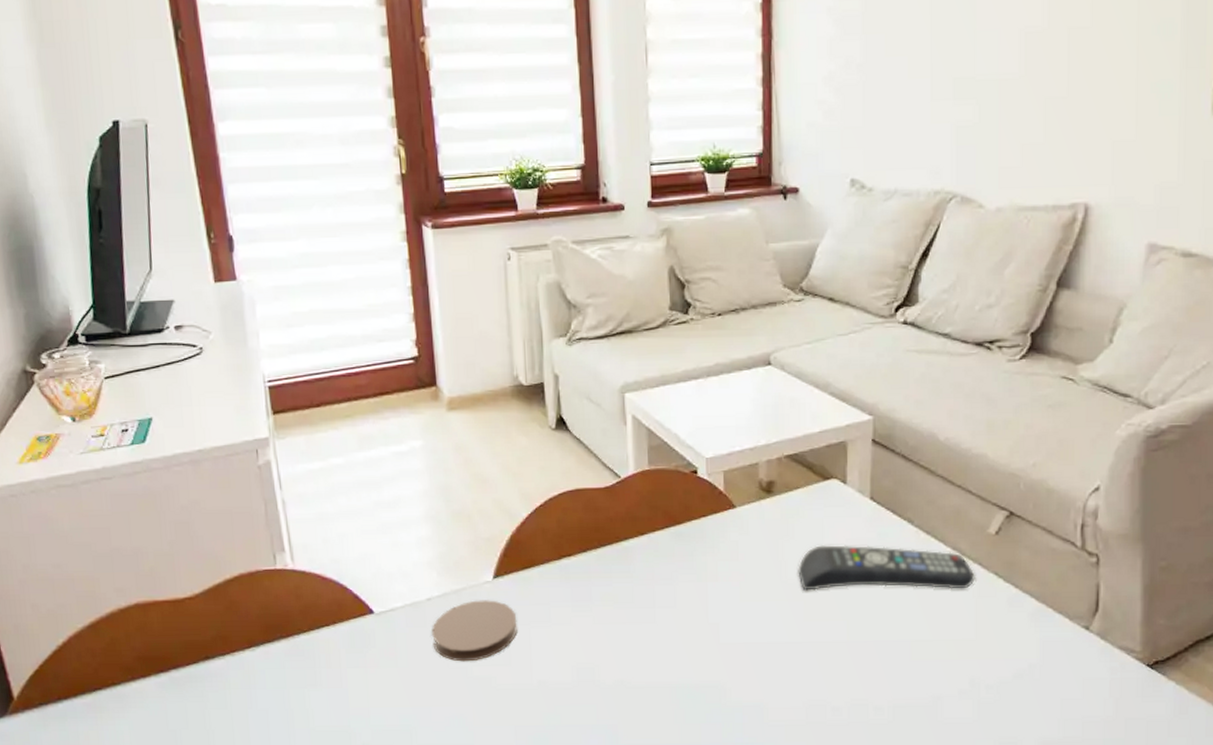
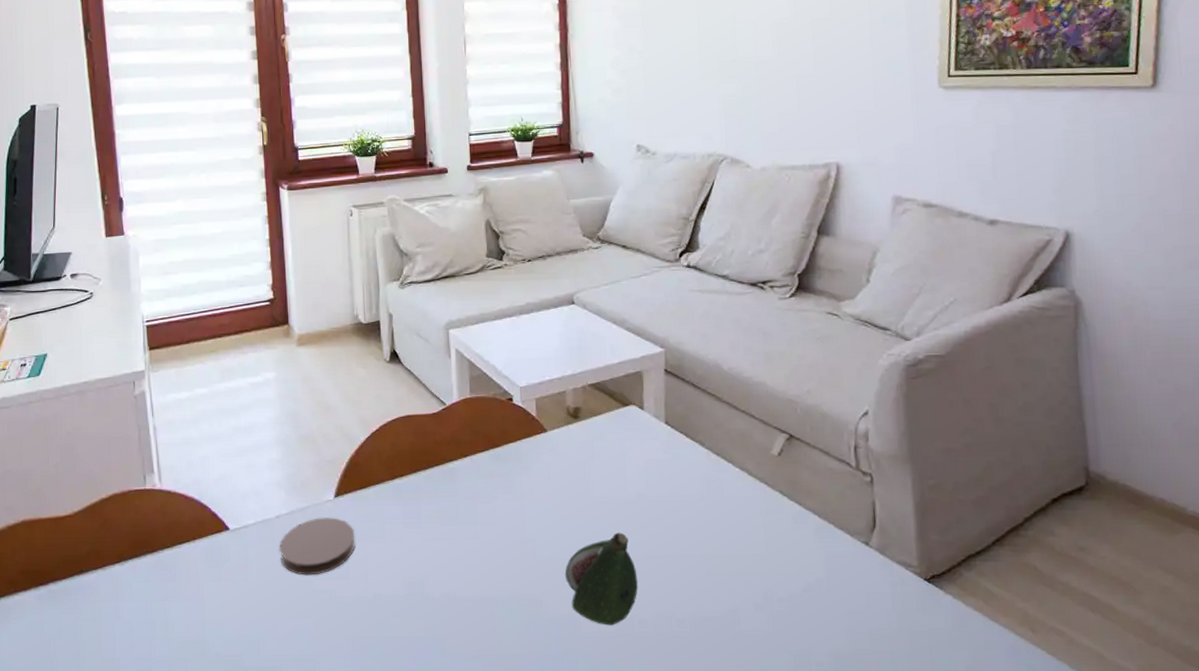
fruit: none [752,616,833,713] -> present [565,532,638,626]
remote control: present [798,545,975,591] -> none [603,466,762,508]

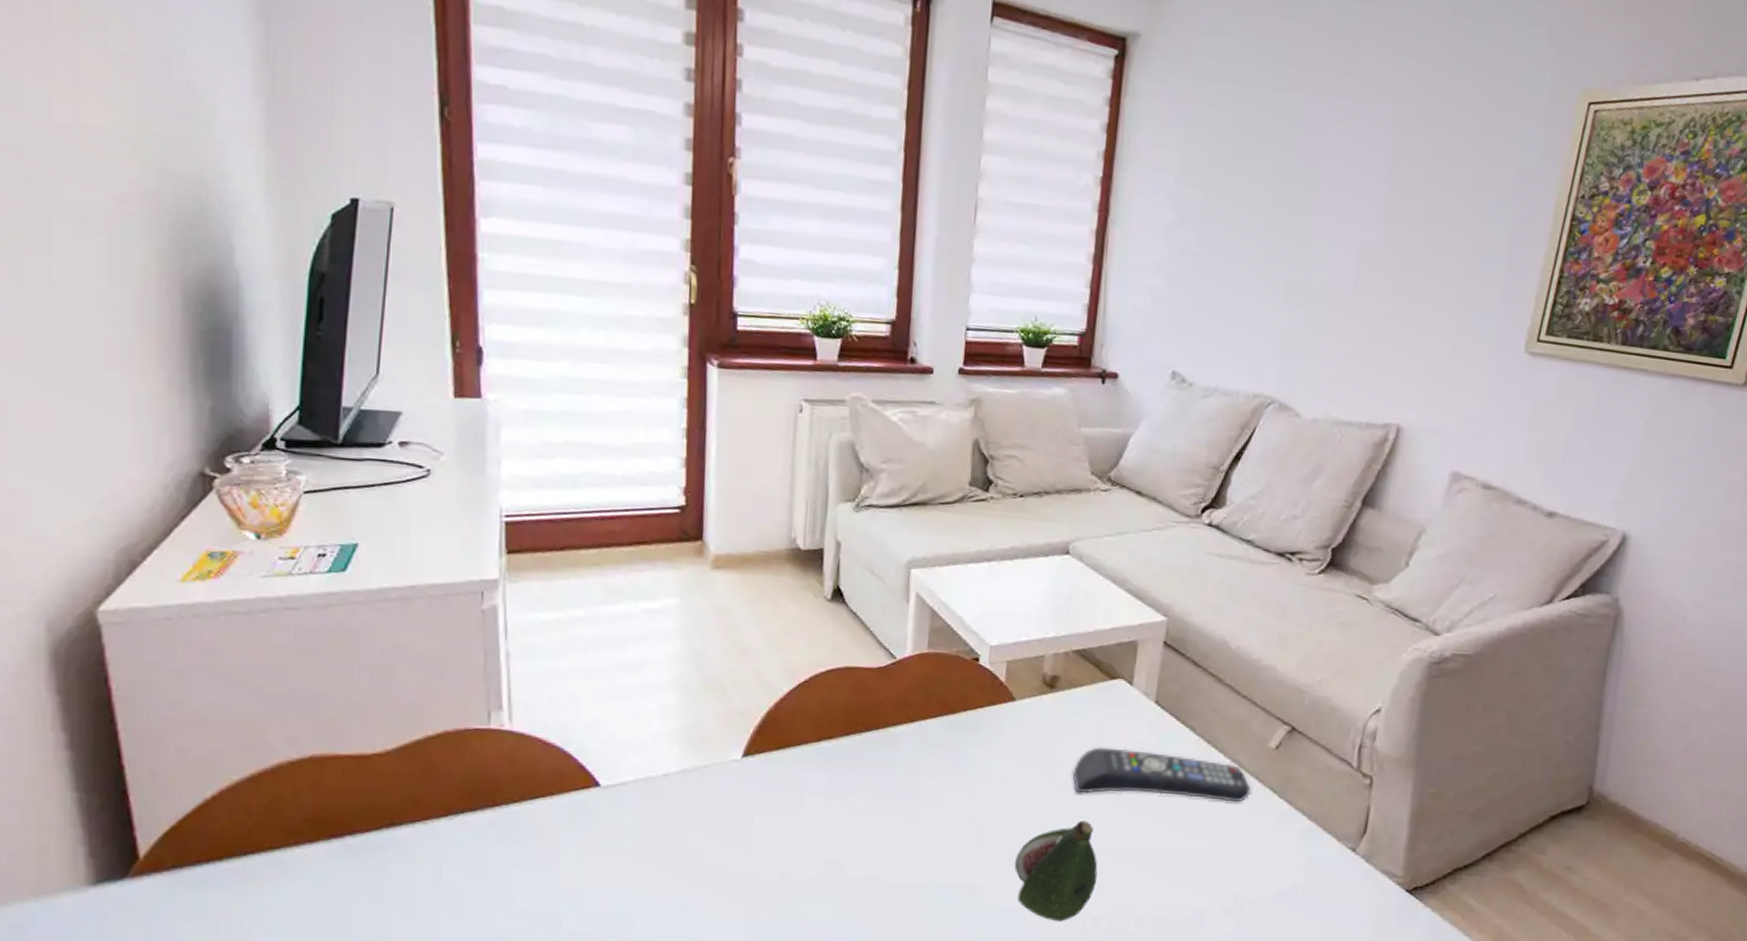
coaster: present [280,517,355,576] -> none [664,779,764,847]
remote control: none [603,466,762,508] -> present [1072,747,1251,803]

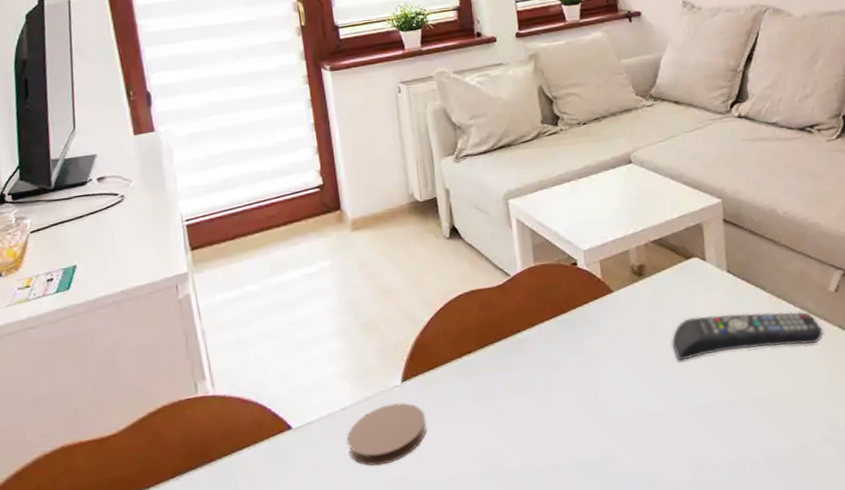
coaster: none [664,779,764,847] -> present [347,403,427,466]
fruit: present [1014,820,1098,922] -> none [639,383,712,476]

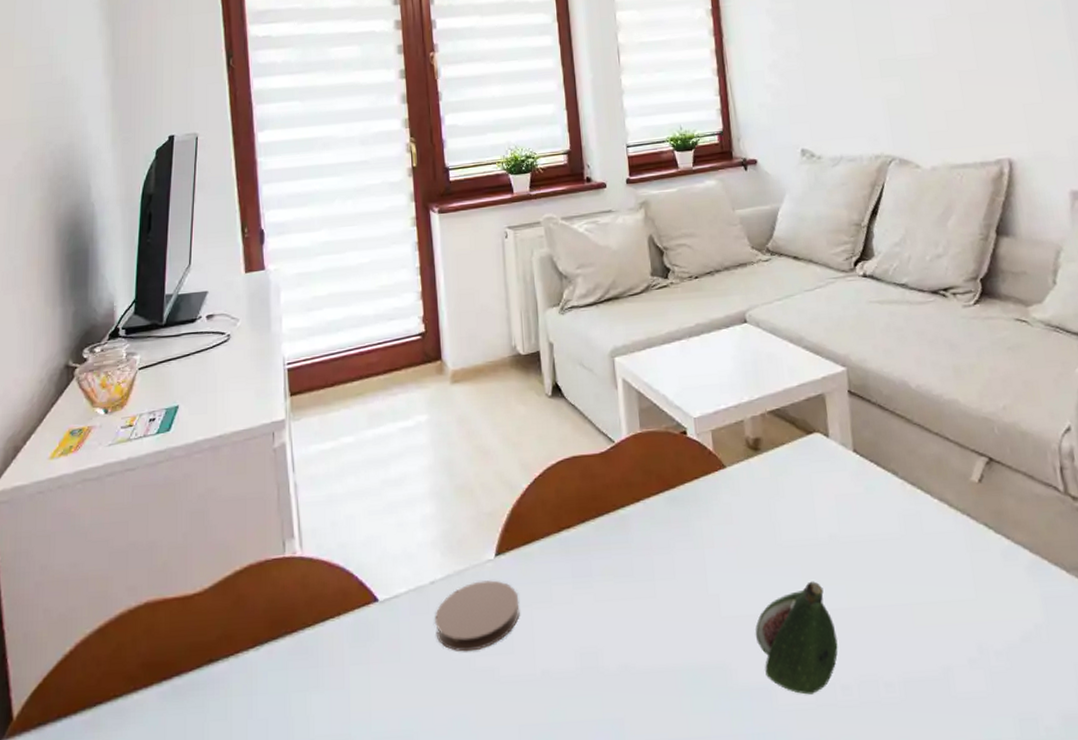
fruit: none [639,383,712,476] -> present [755,581,838,695]
remote control: present [671,311,823,361] -> none [791,501,966,553]

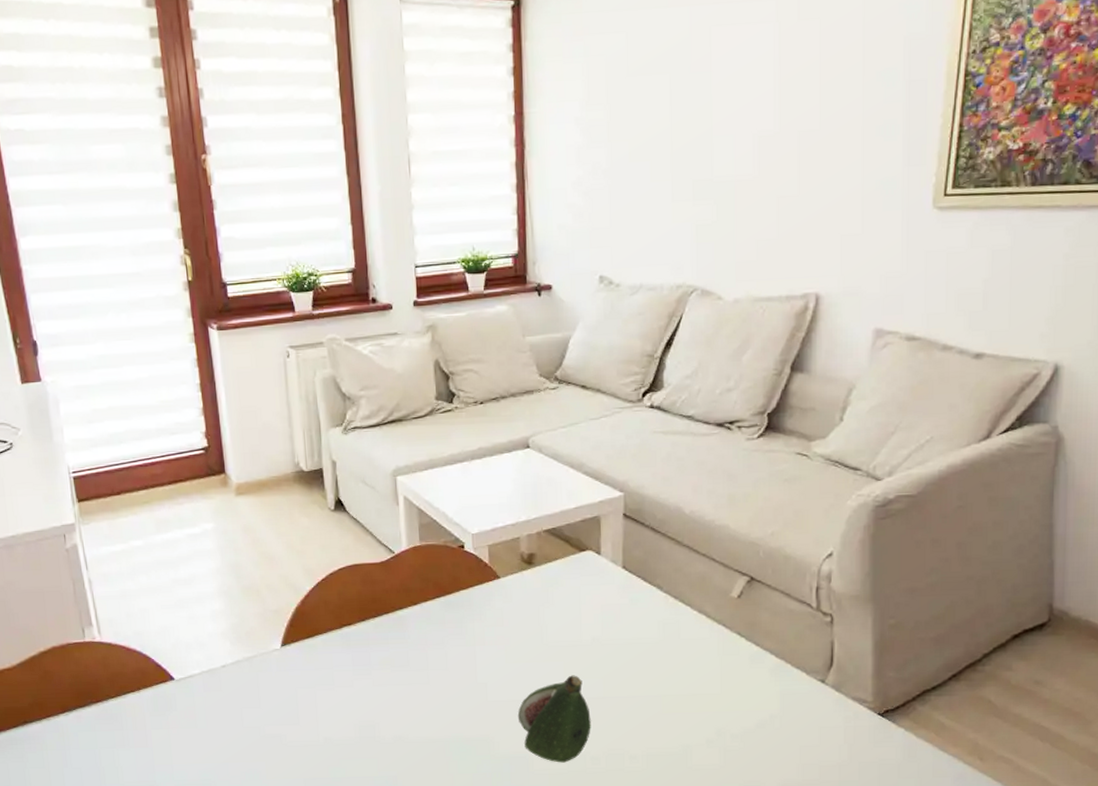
coaster: present [435,580,520,652] -> none [227,666,304,722]

